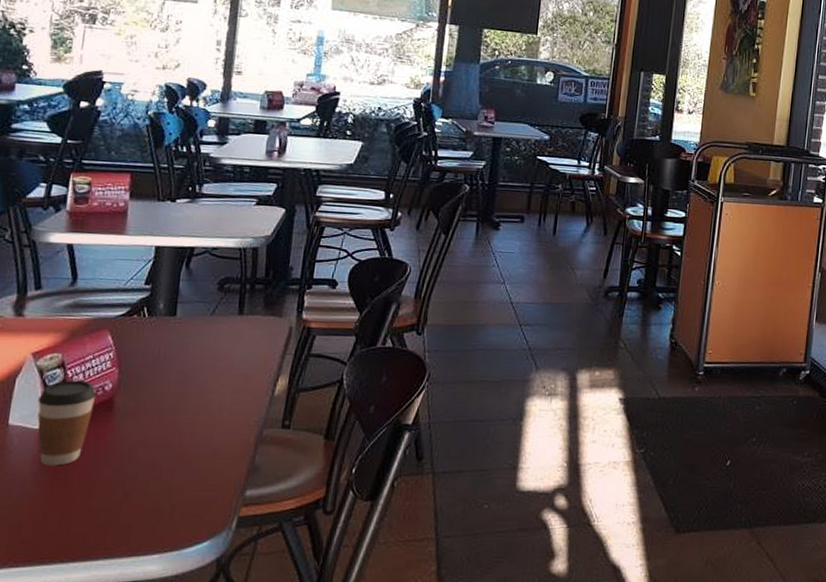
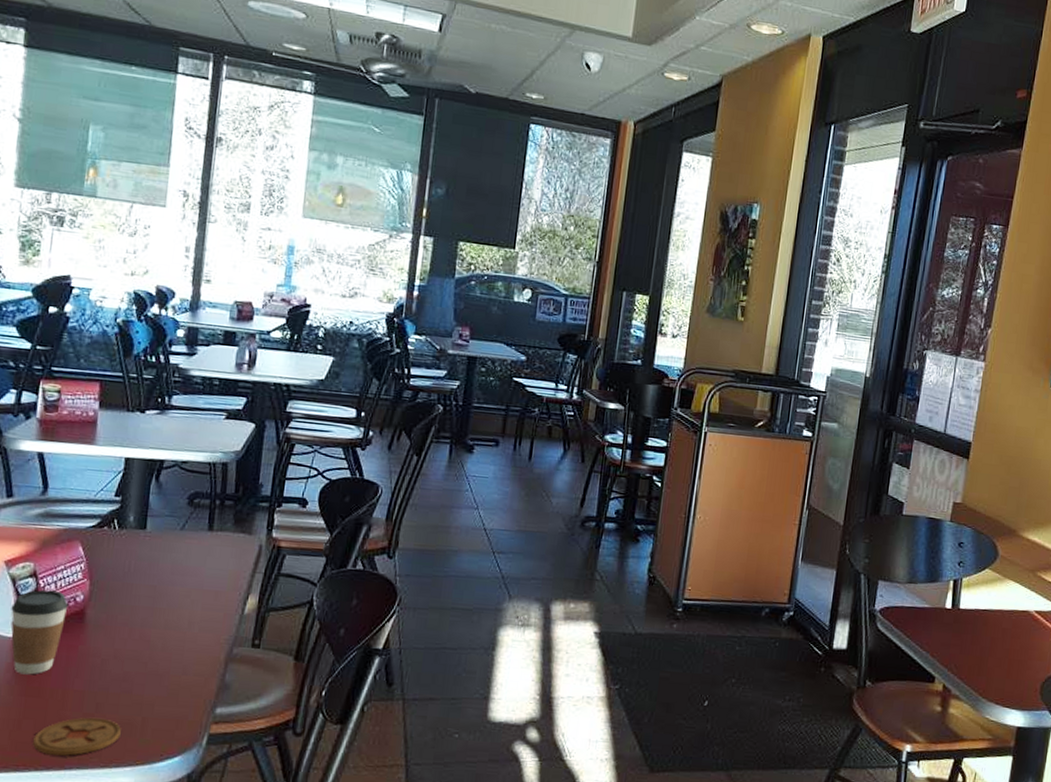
coaster: none [58,506,149,547] -> present [33,717,121,756]

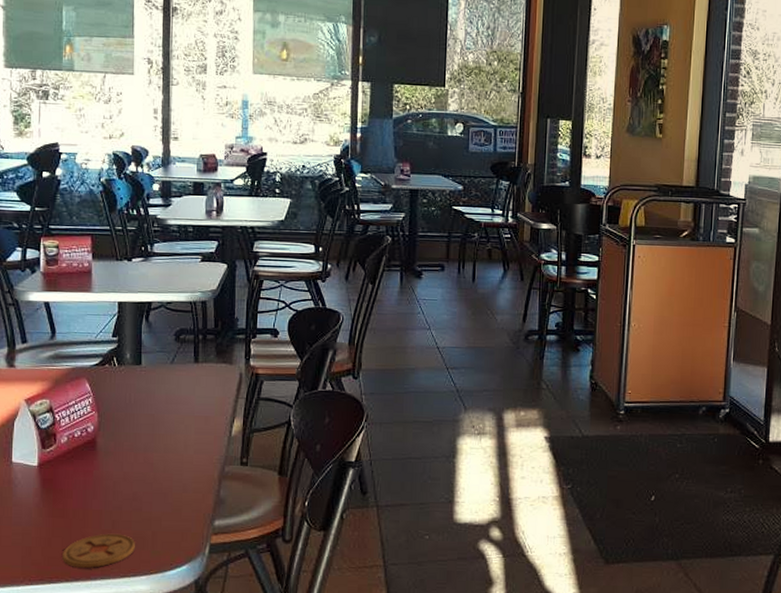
coffee cup: present [10,589,69,675] -> none [34,423,82,498]

